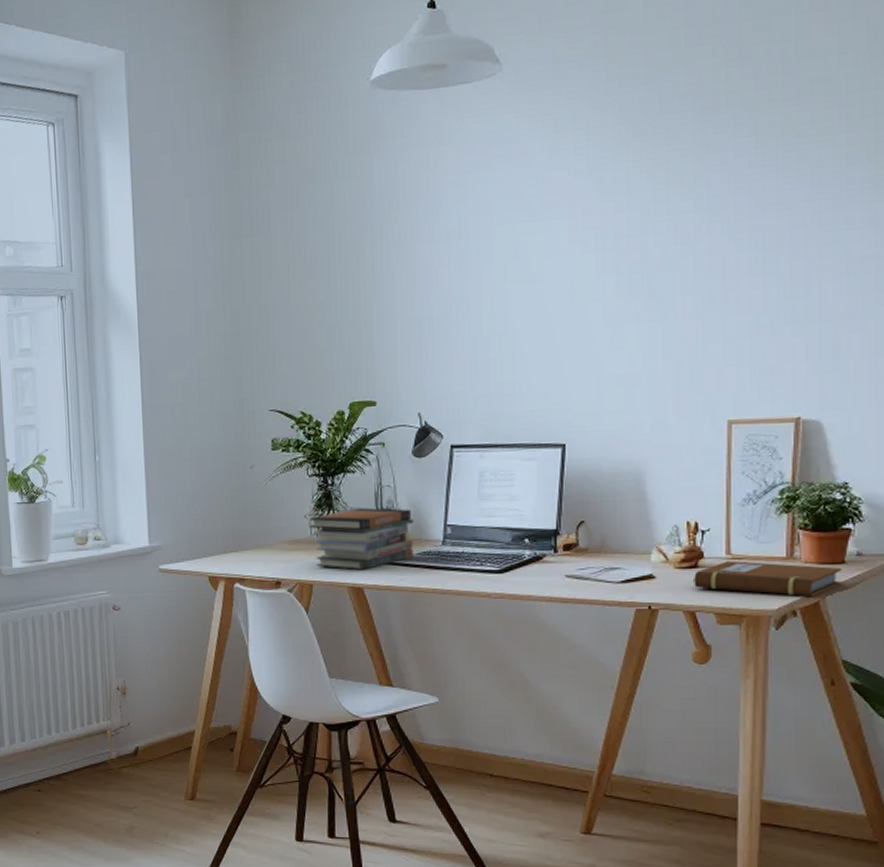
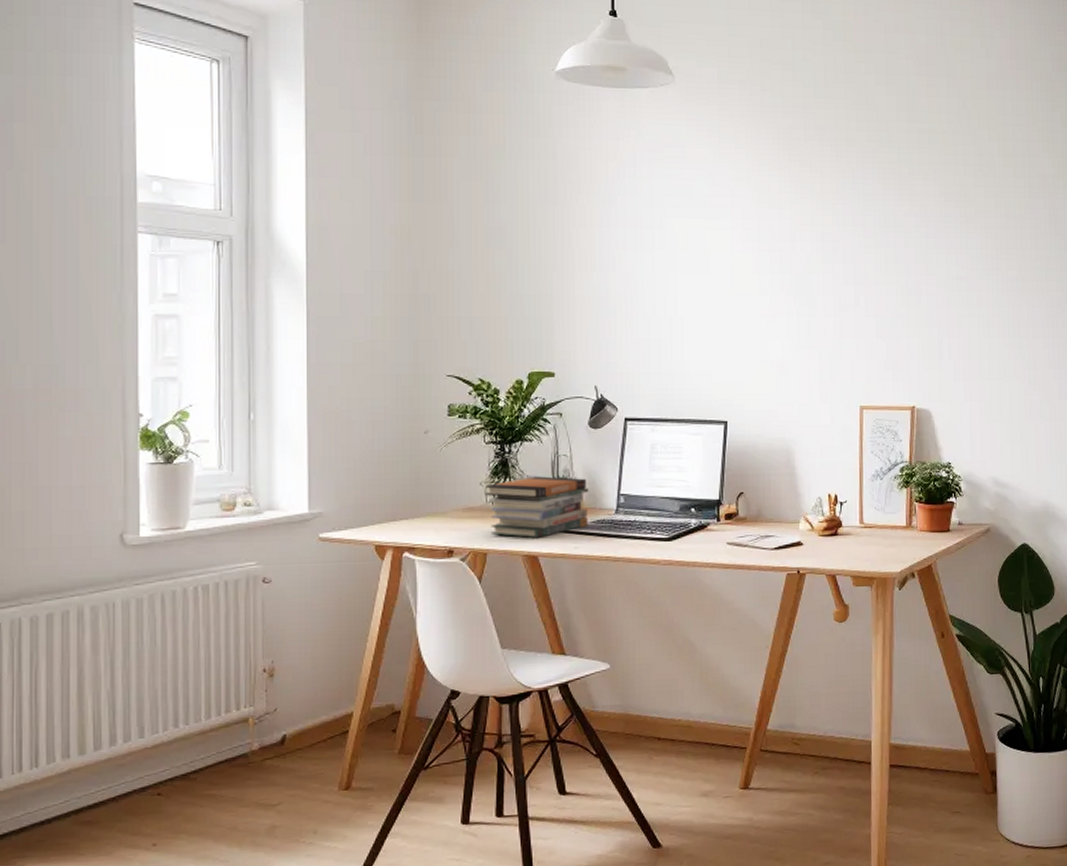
notebook: present [692,561,841,597] -> none [833,529,948,561]

